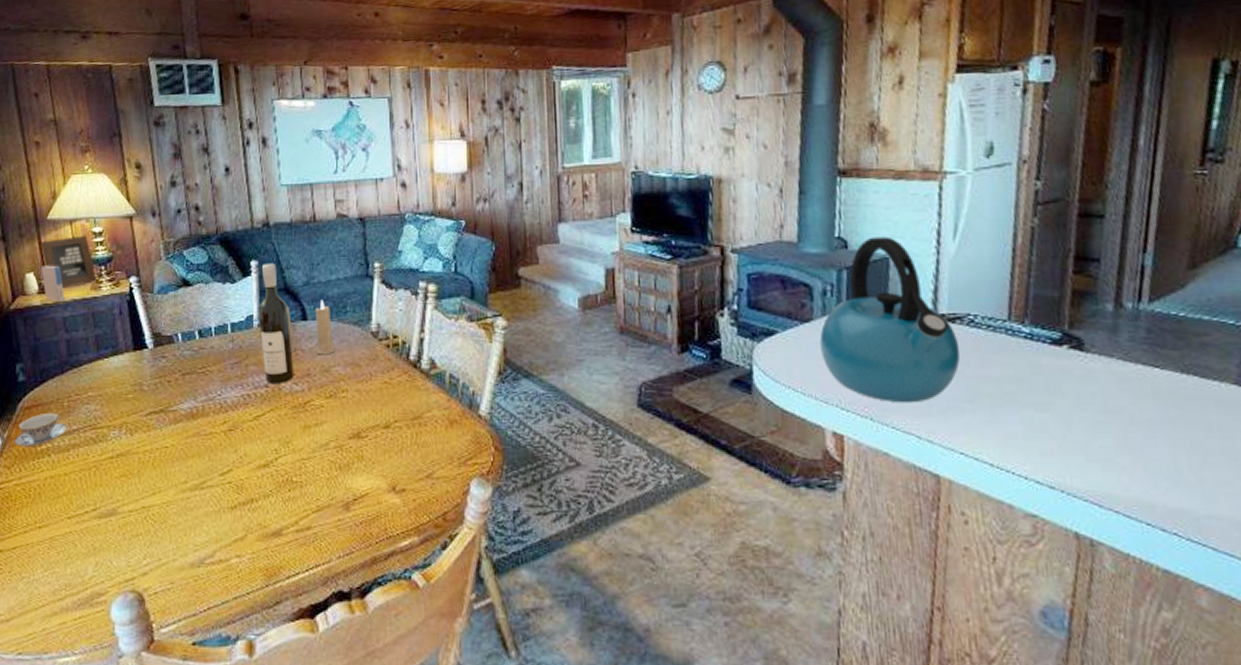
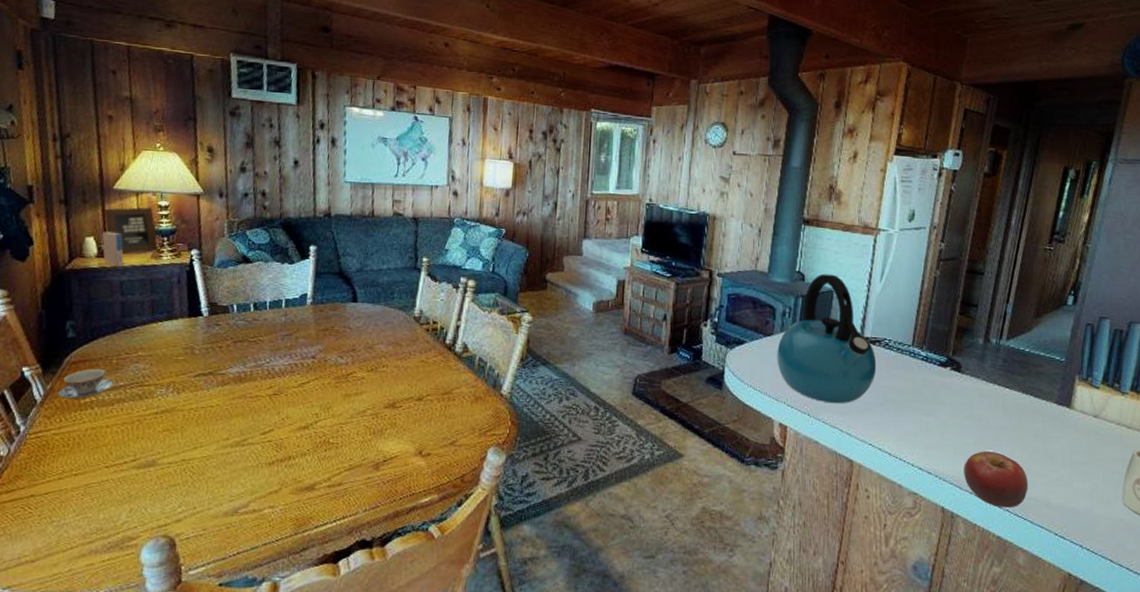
bottle: present [258,262,294,383] -> none [312,249,341,356]
candle: present [286,299,335,355] -> none [338,285,380,334]
fruit: none [1102,455,1205,530] -> present [964,451,1029,508]

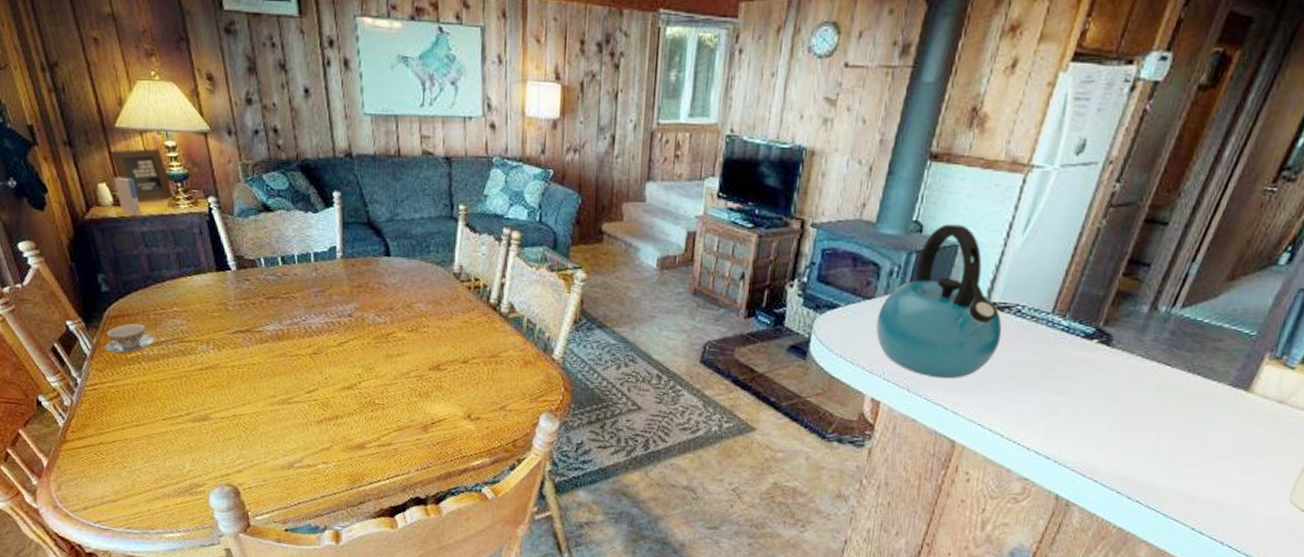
fruit: present [964,451,1029,508] -> none [1090,436,1172,499]

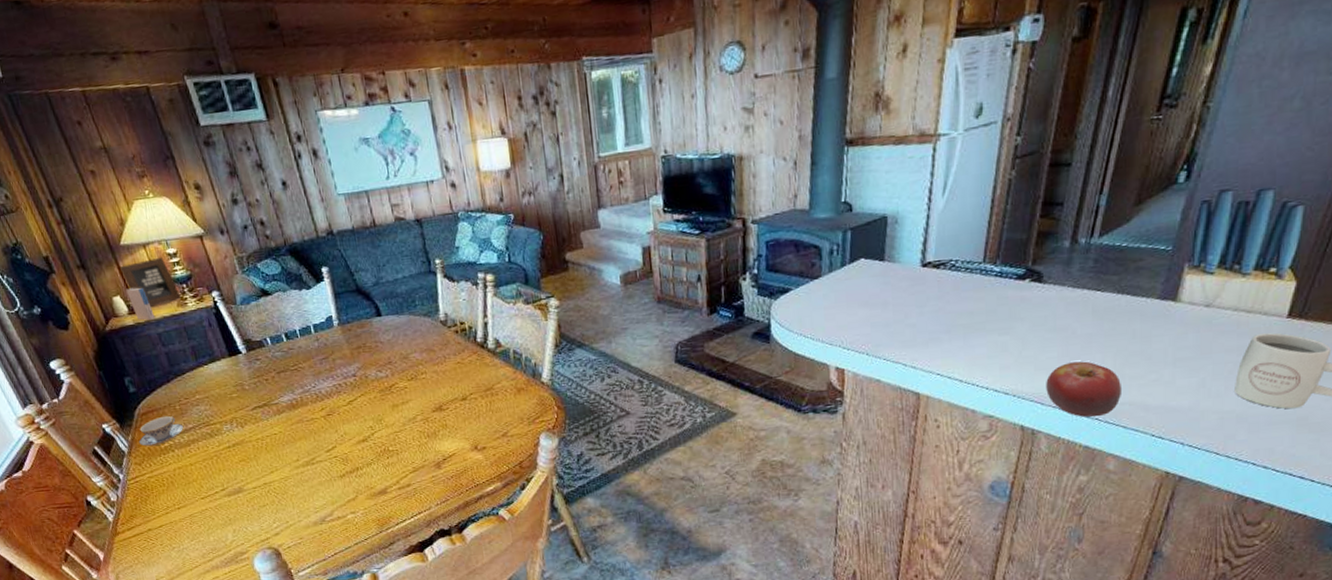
kettle: present [876,224,1002,379] -> none [827,198,942,339]
fruit: none [1090,436,1172,499] -> present [1046,361,1123,417]

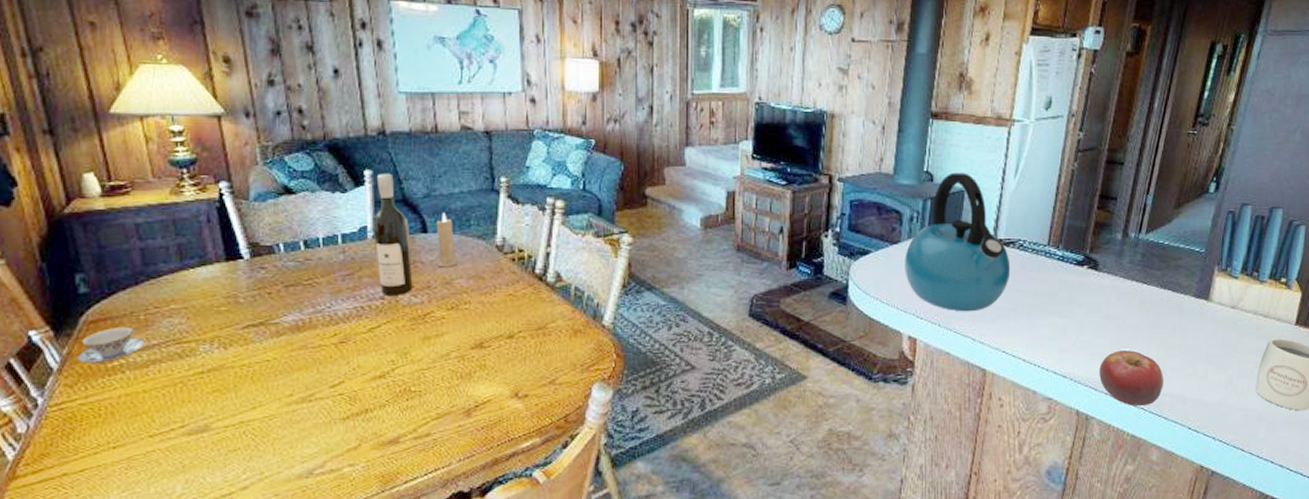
picture frame: present [119,258,181,307] -> none [101,134,177,191]
book: present [126,287,155,321] -> none [104,165,136,206]
bottle: none [332,267,377,373] -> present [372,173,413,295]
candle: none [361,296,410,345] -> present [404,212,457,268]
kettle: none [827,198,942,339] -> present [905,172,1011,312]

